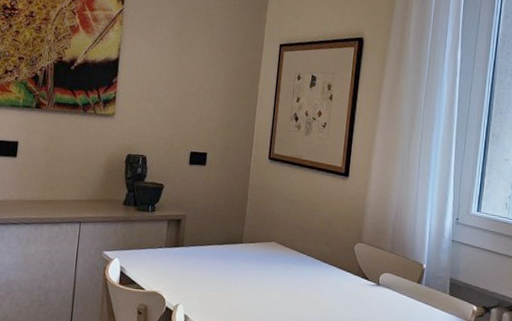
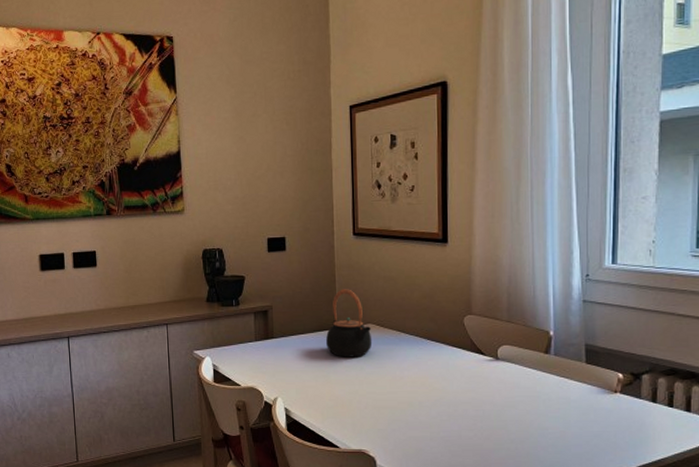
teapot: none [231,207,274,272] -> present [326,289,372,357]

